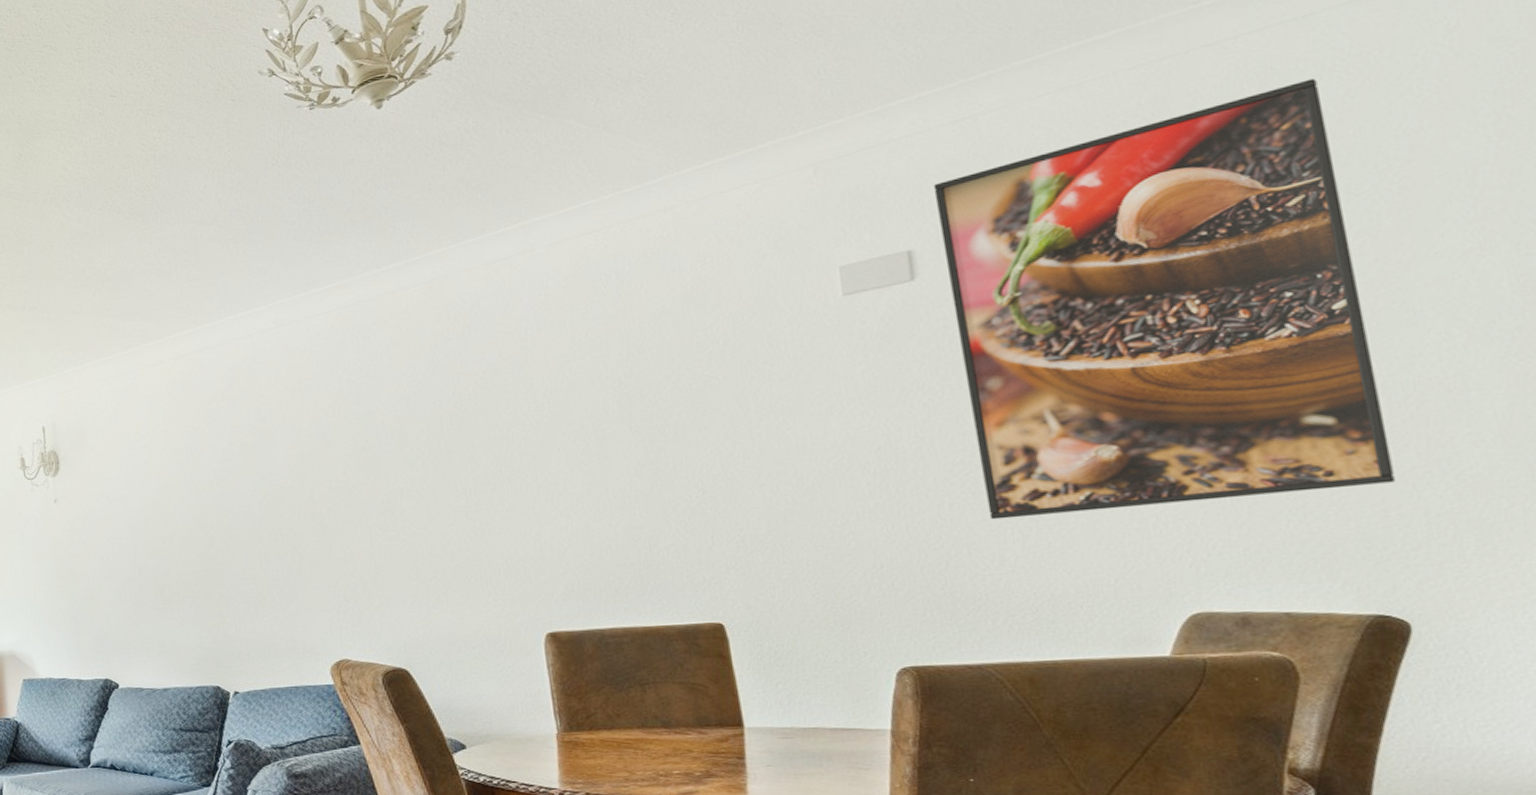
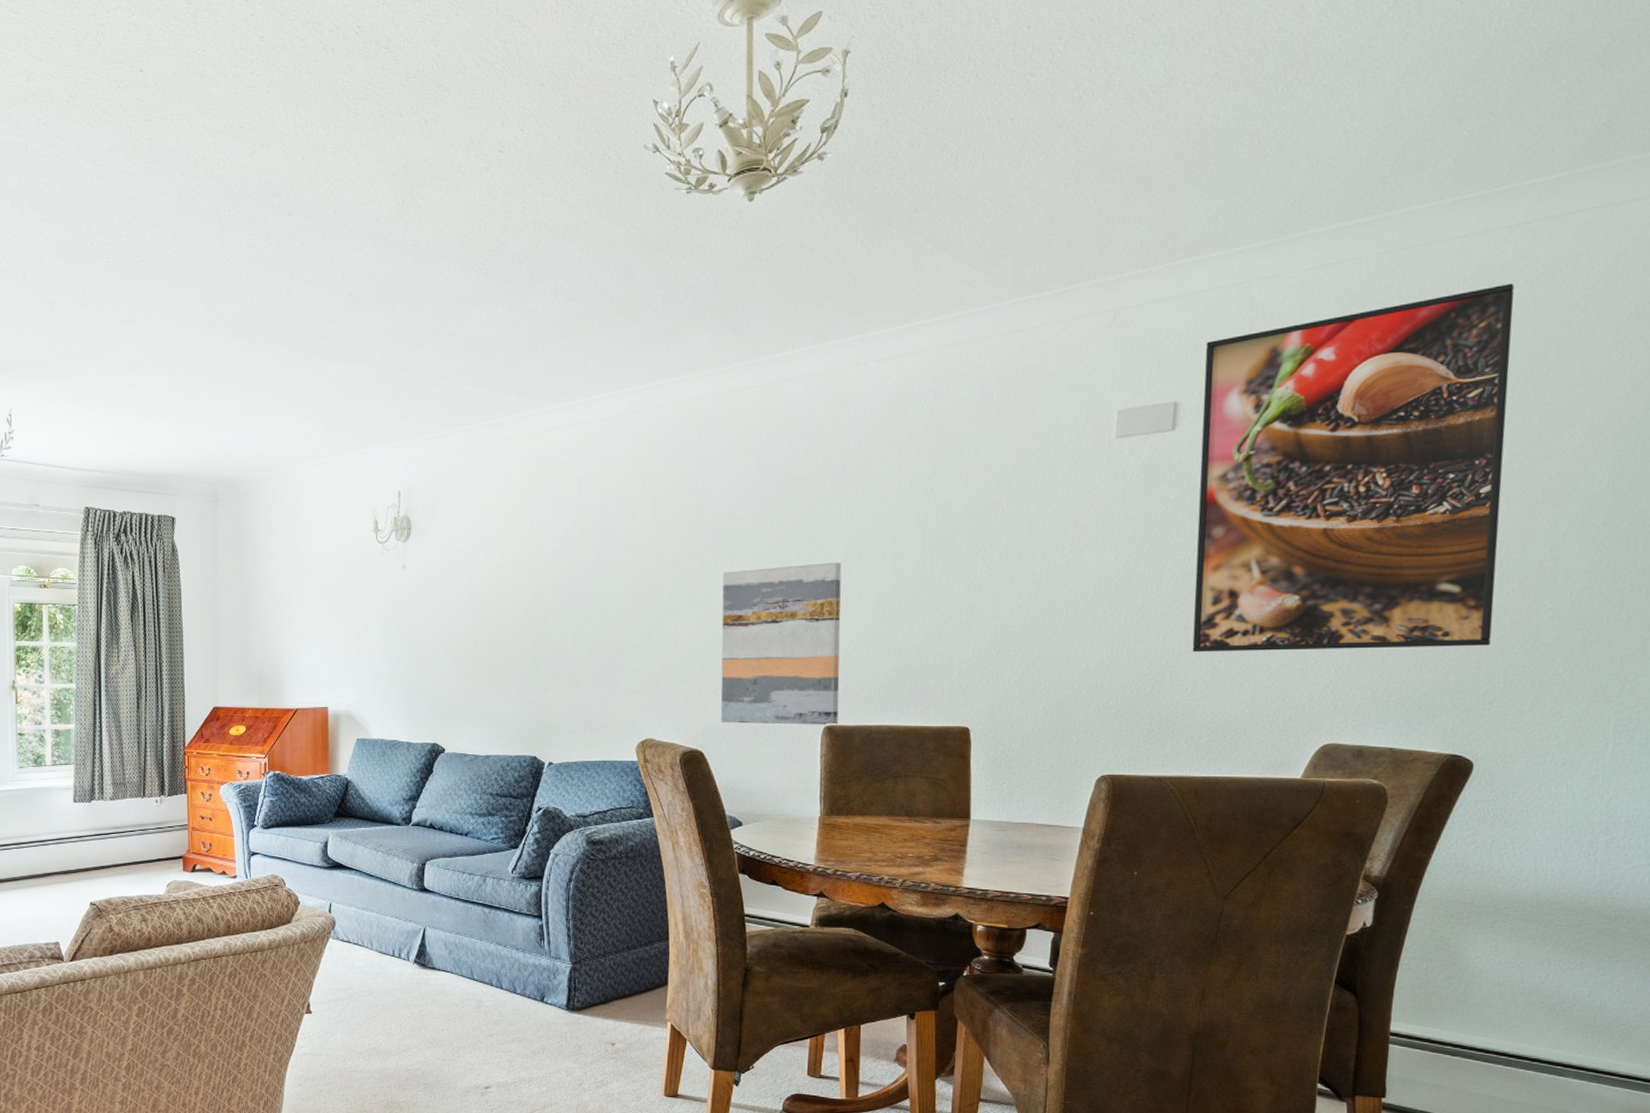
wall art: none [403,456,562,637] -> present [720,562,842,725]

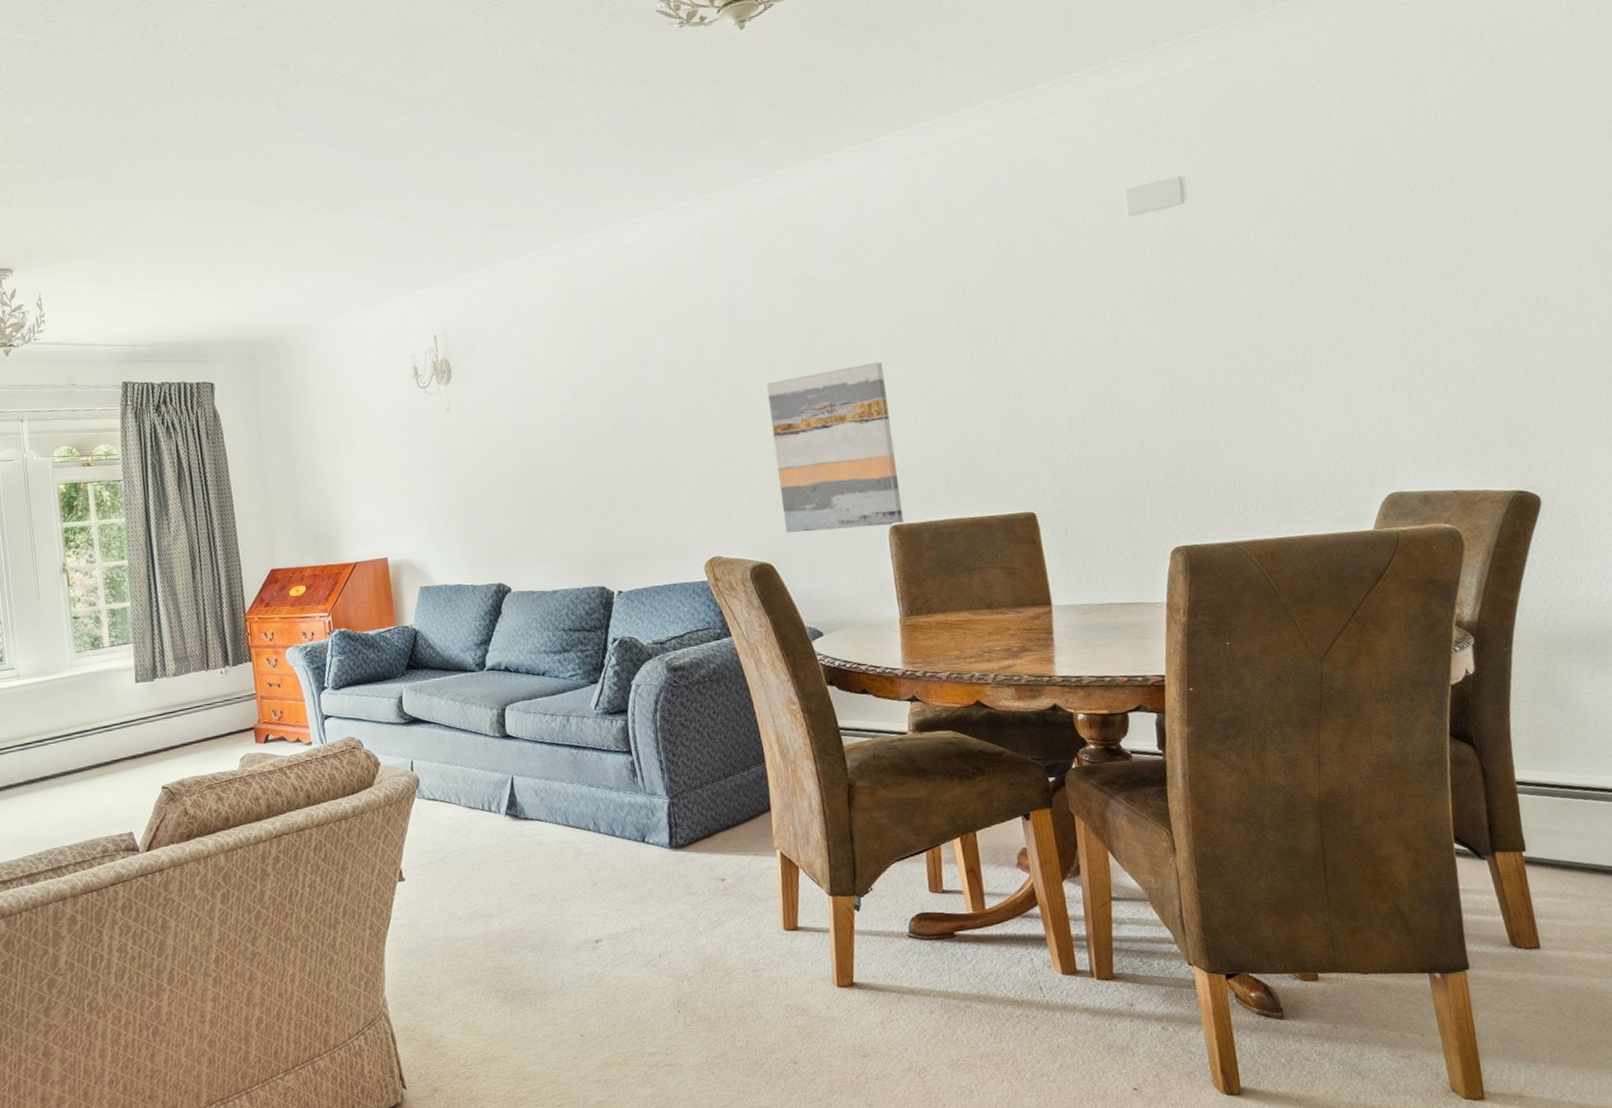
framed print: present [1192,283,1514,652] -> none [1199,36,1531,416]

